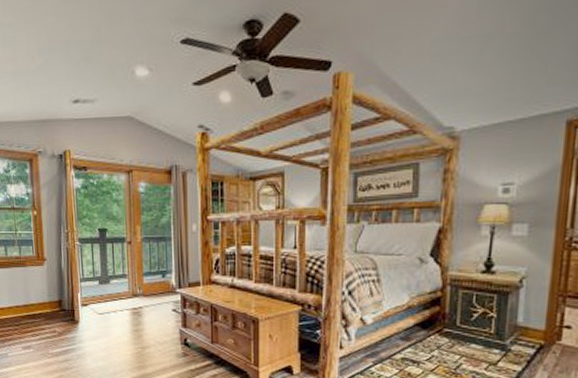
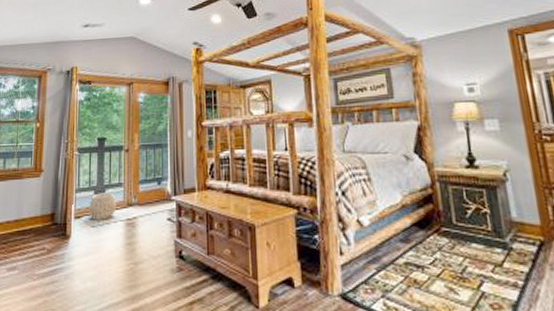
woven basket: none [94,283,121,308] -> present [89,193,116,220]

